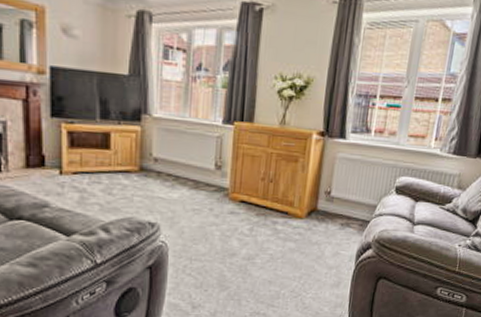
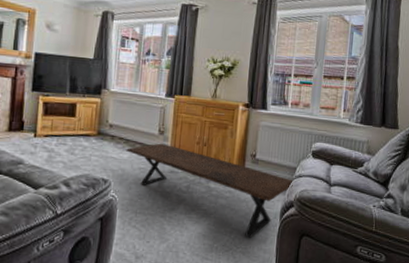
coffee table: none [175,179,374,283] -> present [125,143,294,238]

